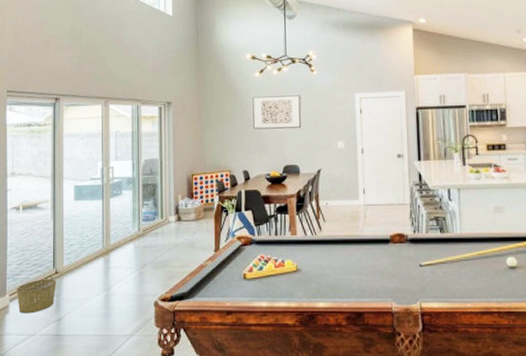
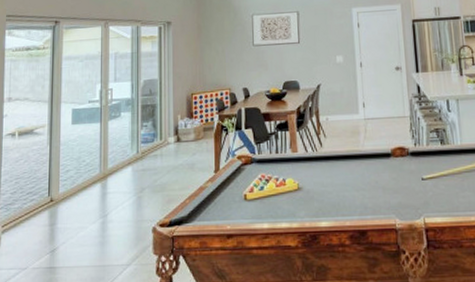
basket: present [16,275,57,314] -> none [9,203,52,246]

